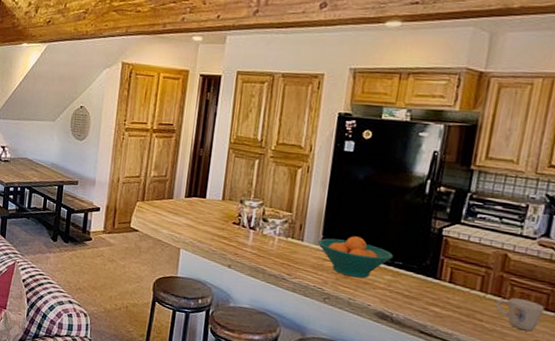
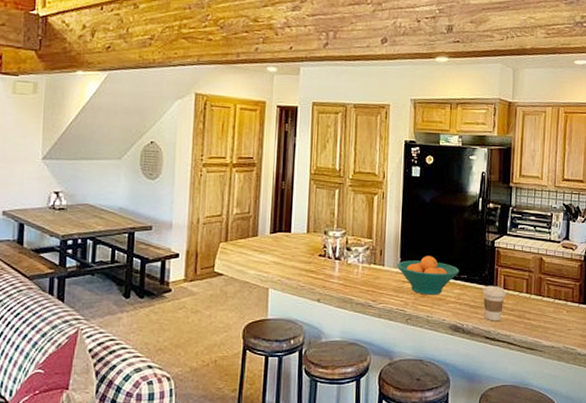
coffee cup: none [419,276,453,317] -> present [482,285,506,322]
mug: present [496,298,544,332] -> none [539,295,571,323]

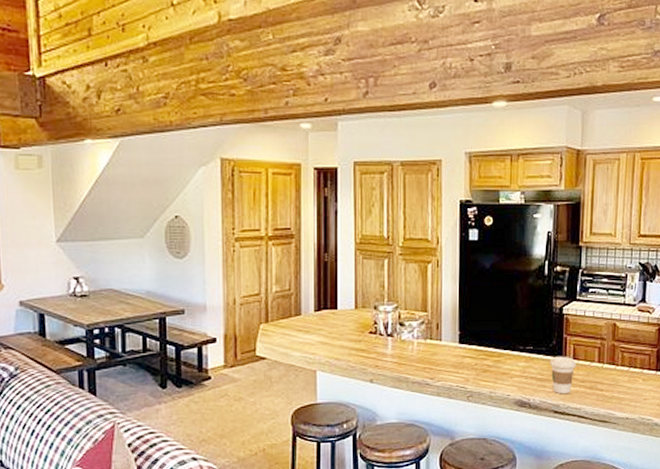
fruit bowl: present [396,256,460,295] -> none [455,327,525,370]

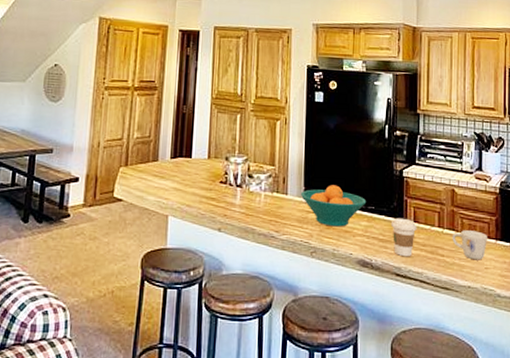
fruit bowl: none [455,327,525,370] -> present [300,185,367,227]
mug: none [612,363,648,392] -> present [452,230,487,260]

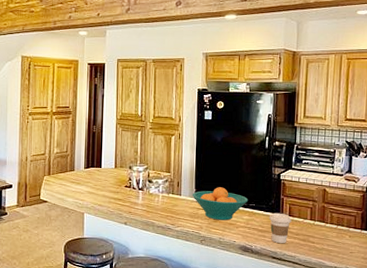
mug: present [452,230,487,260] -> none [322,222,353,246]

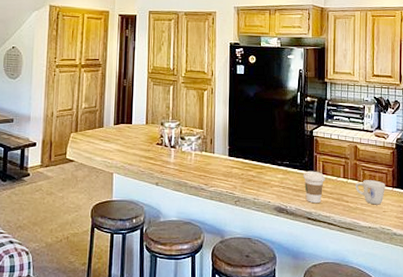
fruit bowl: present [192,187,249,221] -> none [225,144,282,180]
mug: none [322,222,353,246] -> present [355,180,385,205]

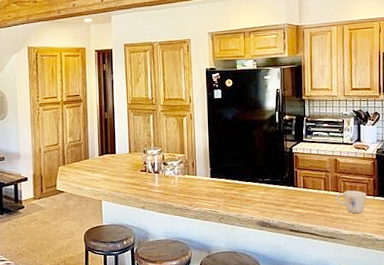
coffee cup: present [303,171,325,204] -> none [284,185,306,216]

